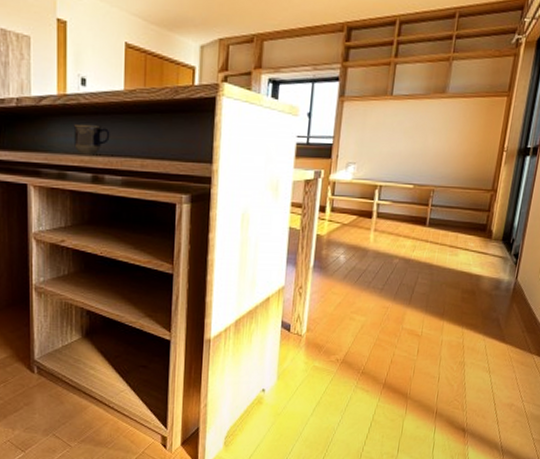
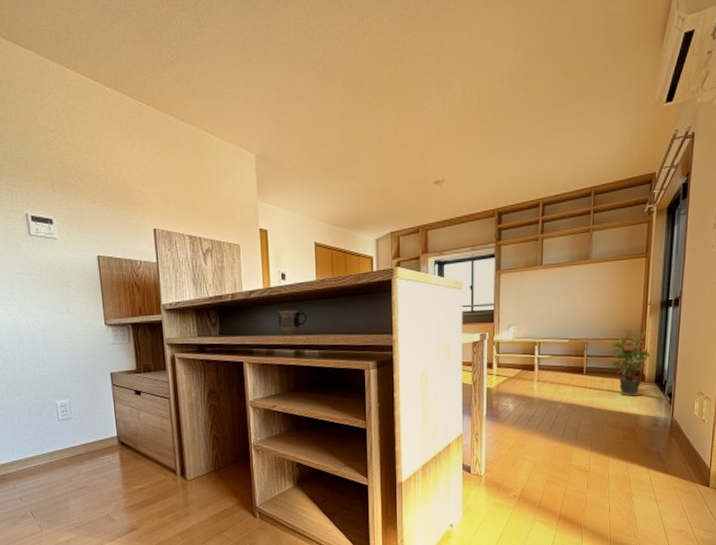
potted plant: none [458,179,501,255] -> present [609,330,651,397]

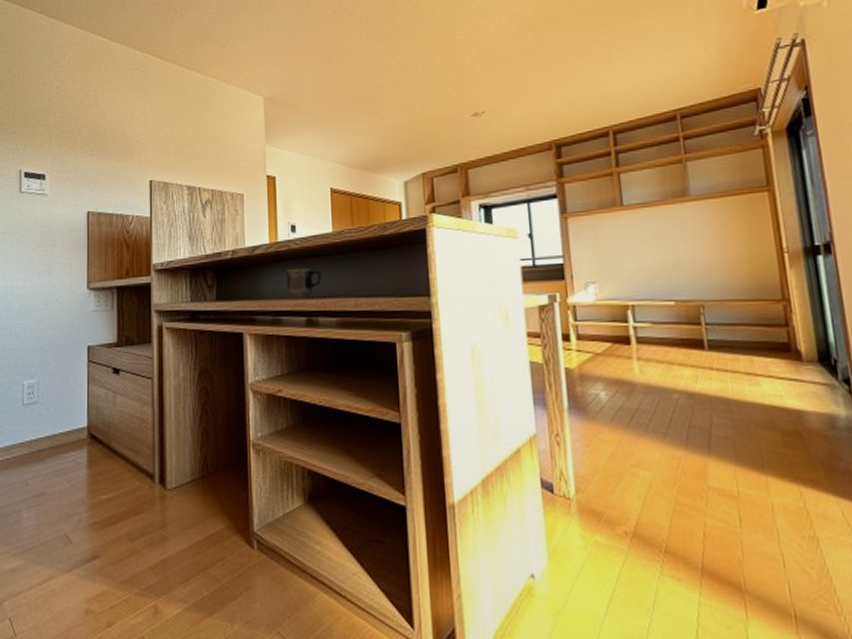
potted plant: present [609,330,651,397] -> none [736,288,804,383]

